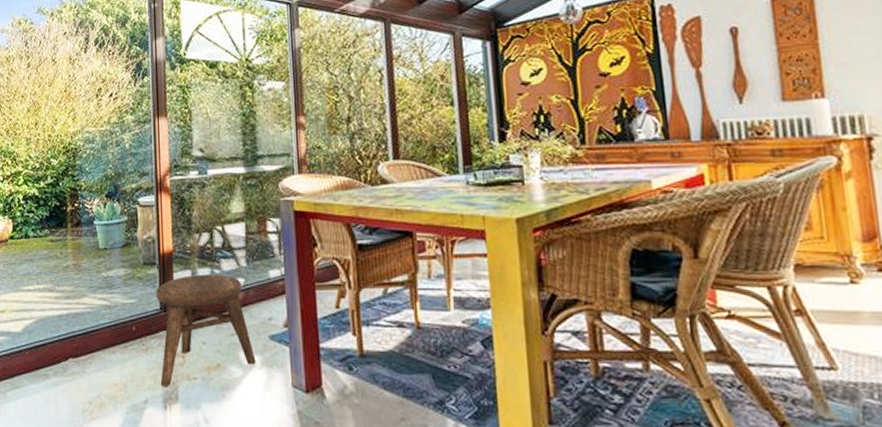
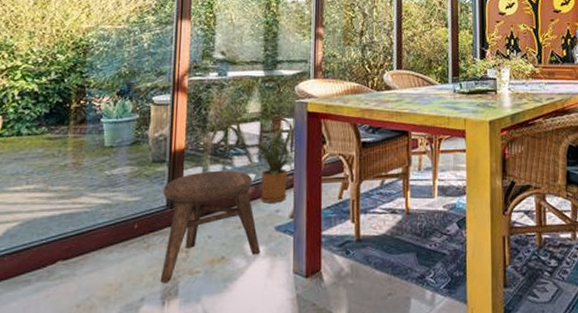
house plant: none [238,228,281,310] -> present [250,127,292,203]

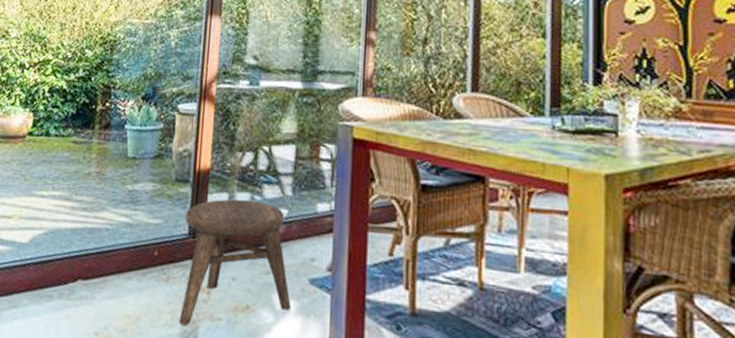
house plant: present [250,127,292,203] -> none [282,154,334,250]

